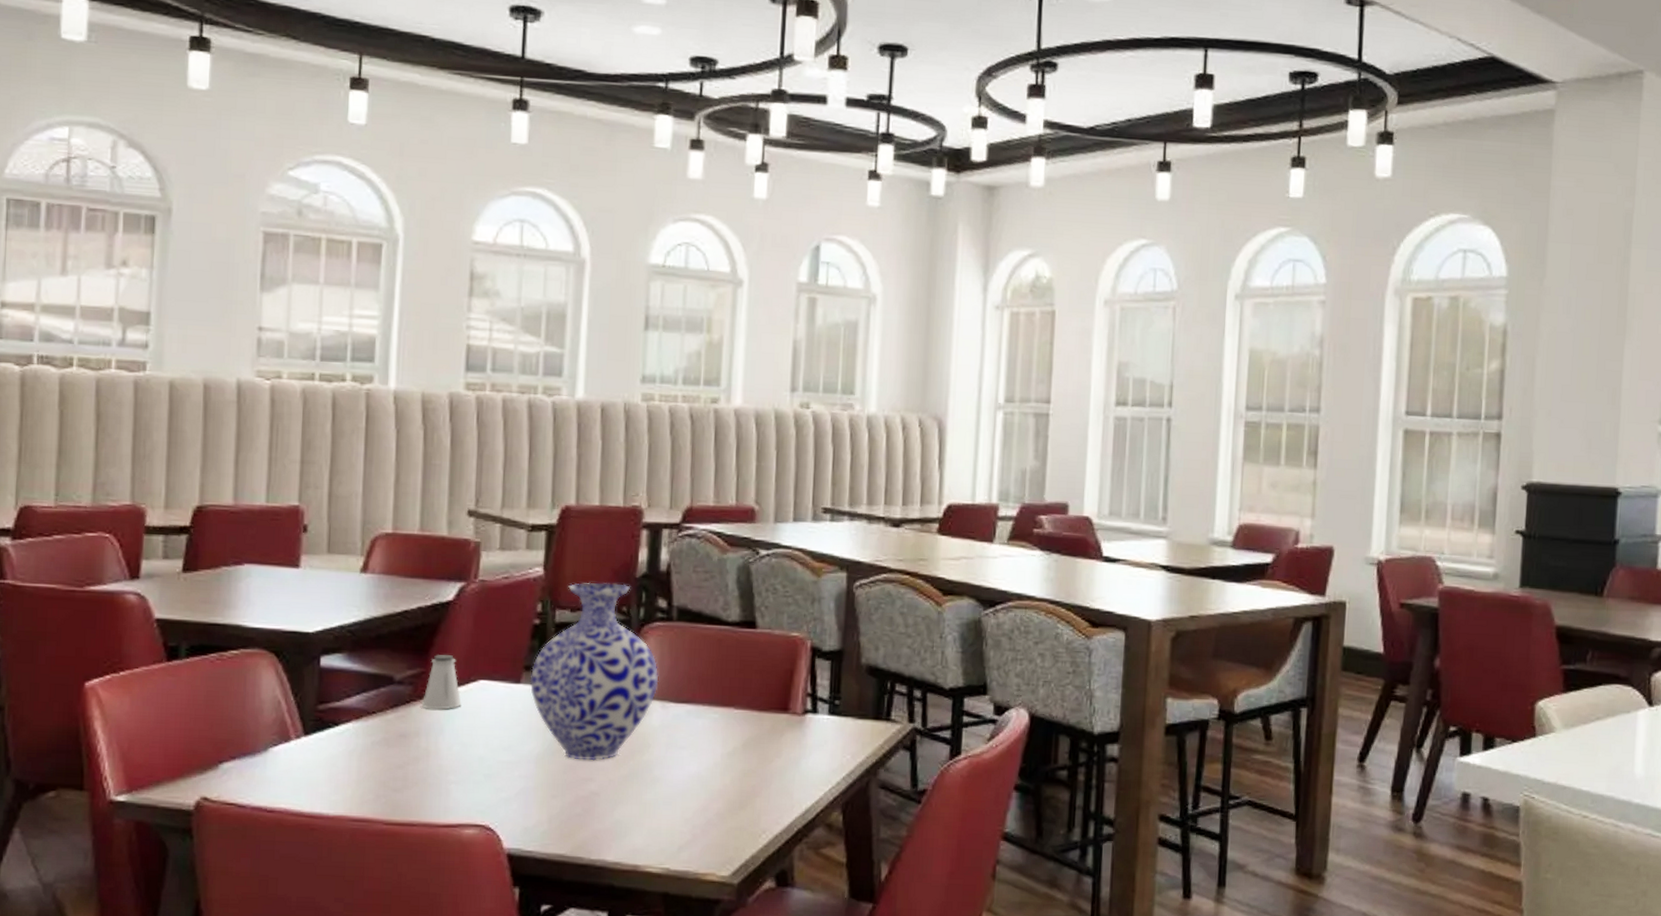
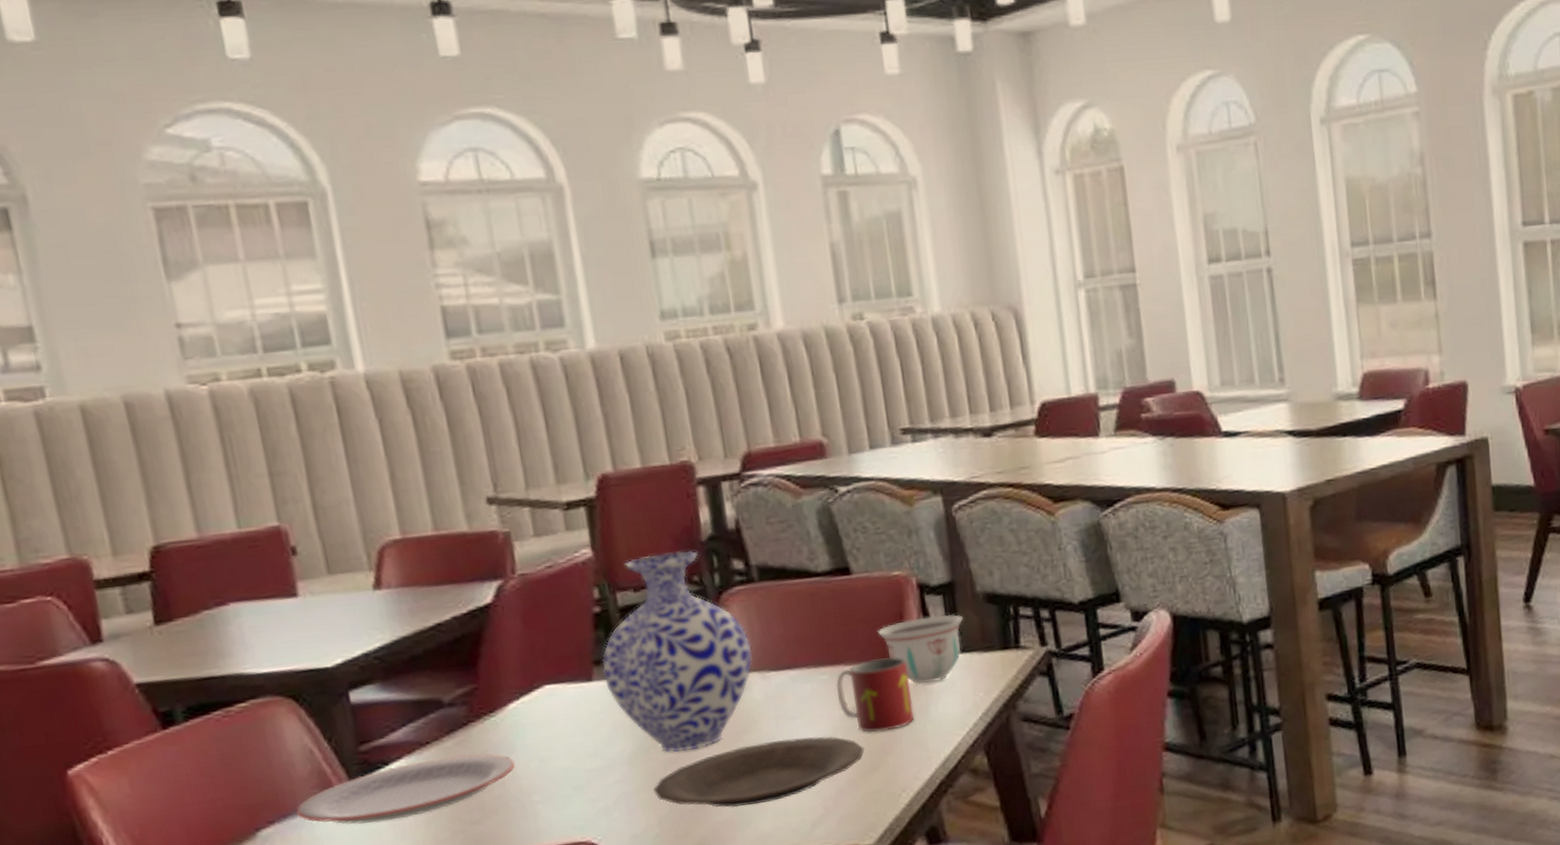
plate: none [255,727,441,775] -> present [296,753,515,824]
saltshaker: present [422,654,461,710] -> none [481,663,529,728]
plate: none [551,765,737,820] -> present [654,736,865,808]
mug: none [723,708,788,775] -> present [836,657,915,733]
bowl: none [769,677,845,738] -> present [878,614,963,684]

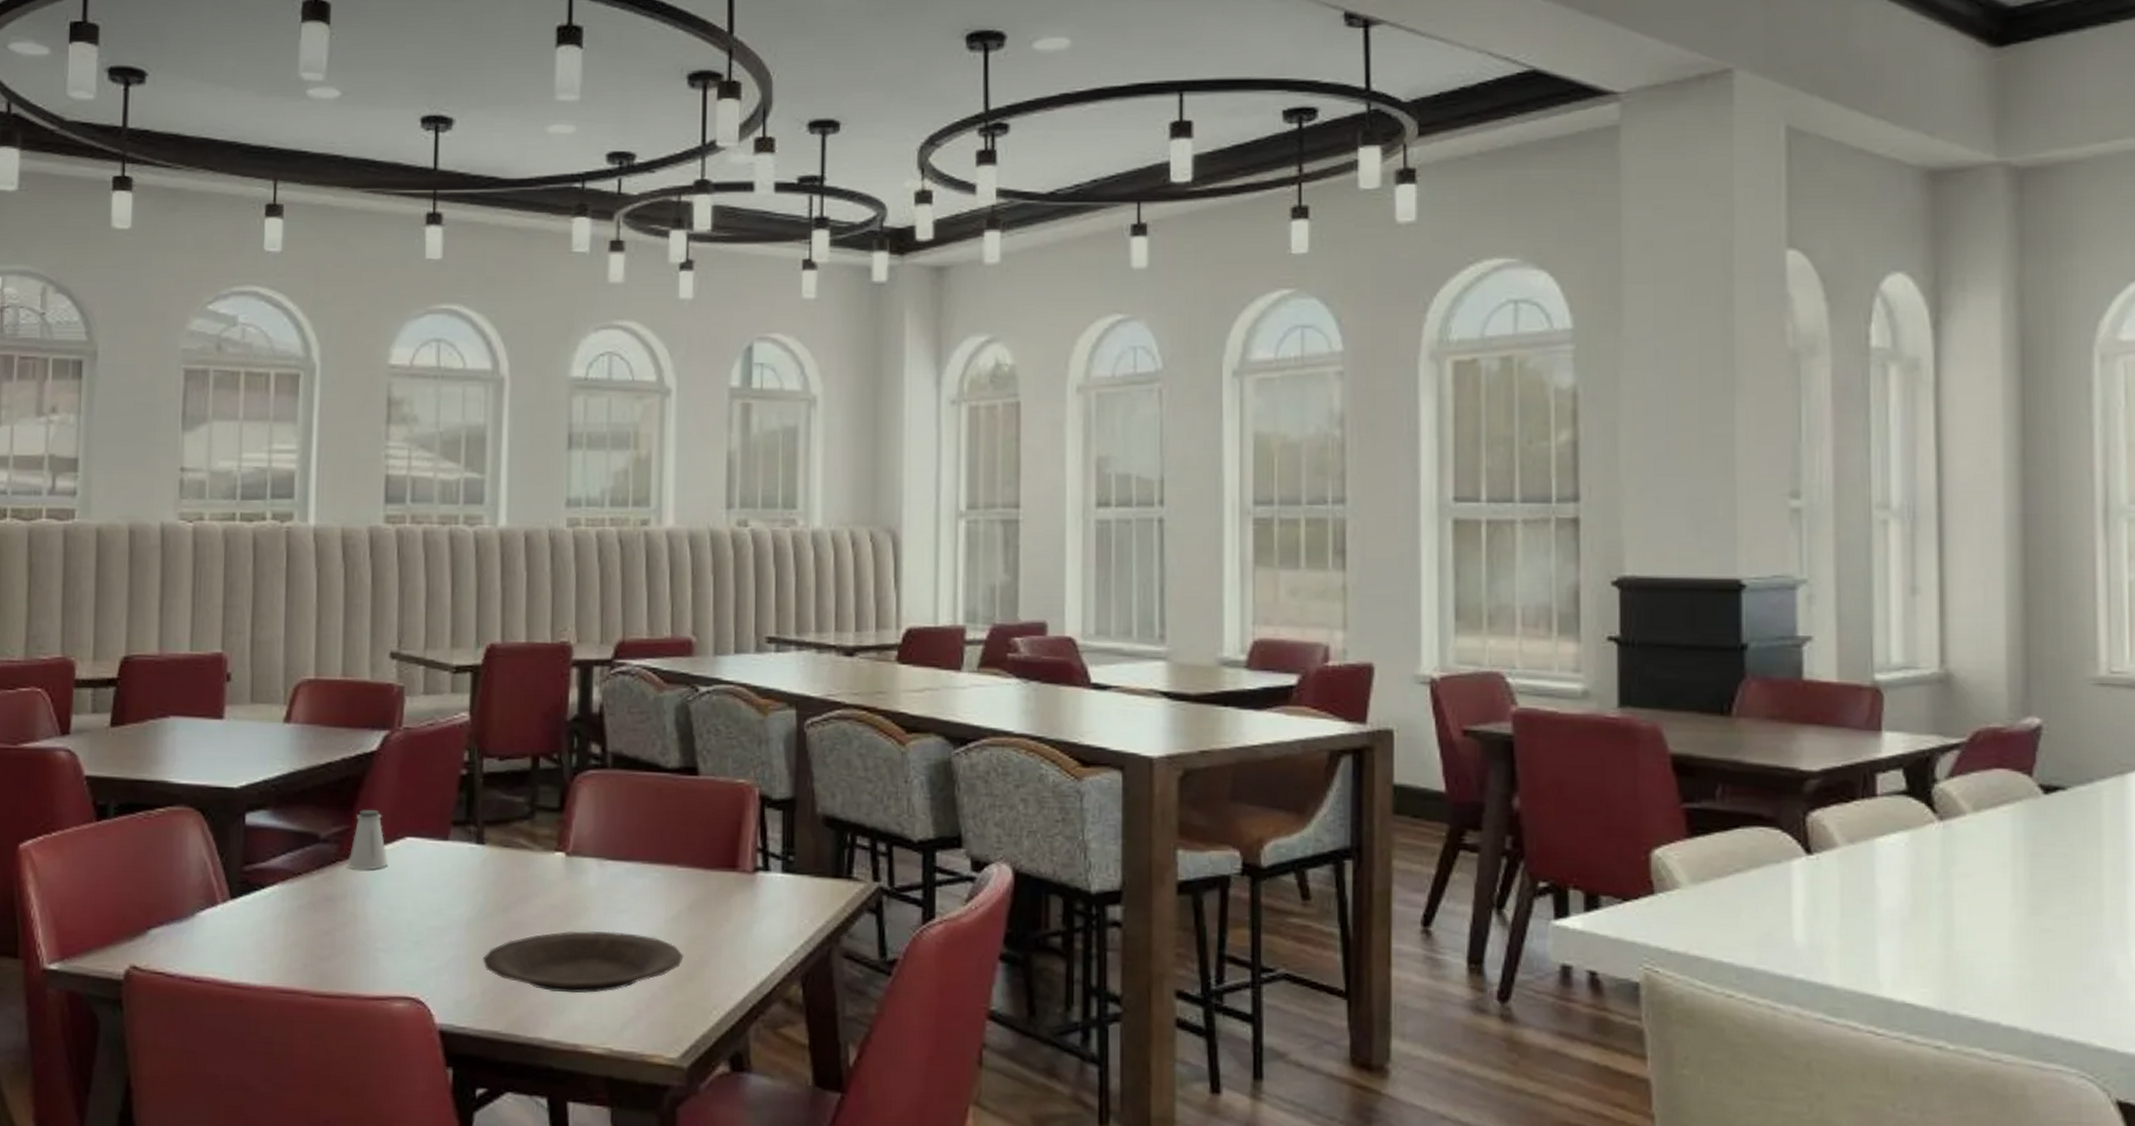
plate: present [296,753,515,824] -> none [183,890,368,942]
saltshaker: none [481,663,529,728] -> present [348,809,388,870]
vase: present [602,550,753,753] -> none [458,727,595,926]
mug: present [836,657,915,733] -> none [667,865,738,942]
bowl: present [878,614,963,684] -> none [715,830,799,900]

